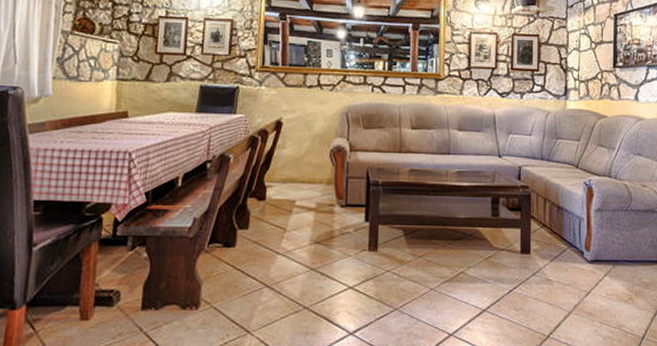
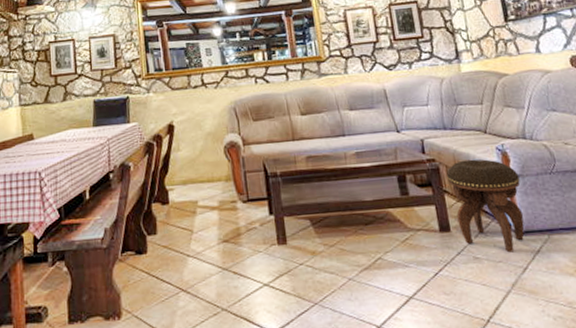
footstool: none [536,190,599,278] -> present [446,159,525,253]

